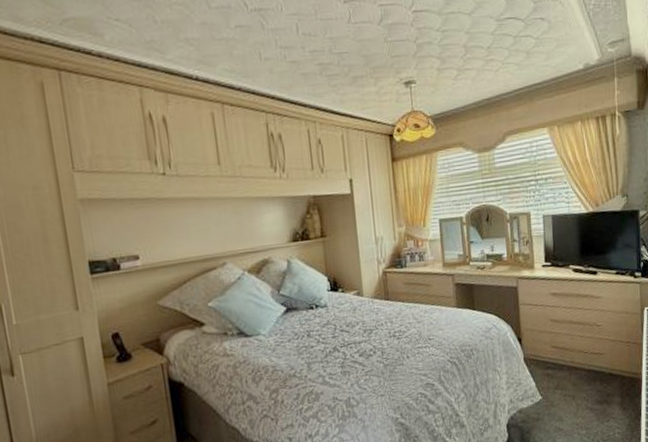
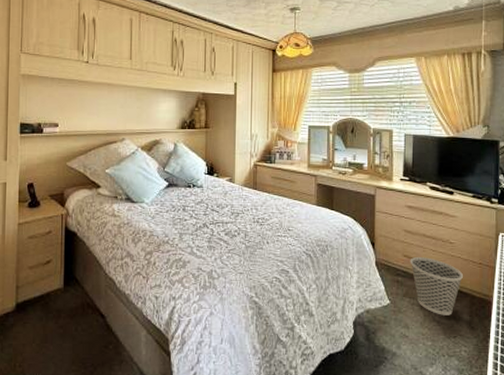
wastebasket: none [558,344,613,402] -> present [410,257,464,316]

